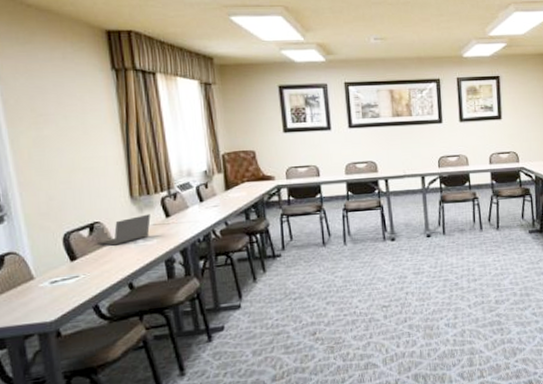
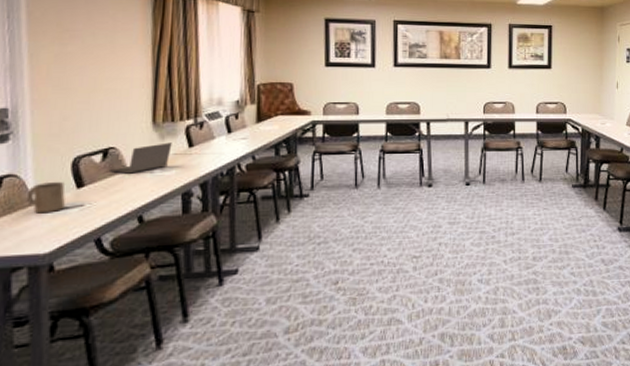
mug: none [28,256,64,286] -> present [27,182,66,214]

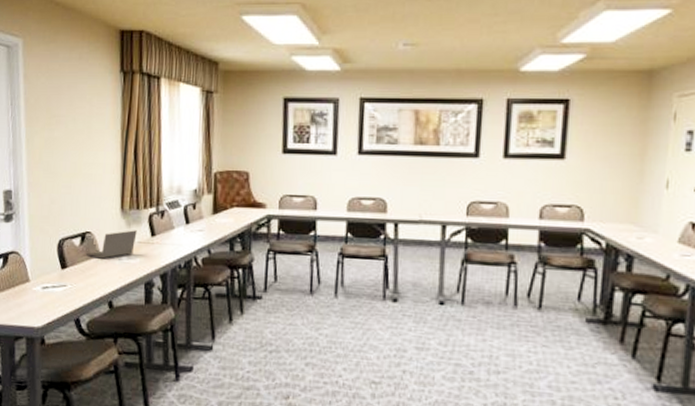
mug: present [27,182,66,214] -> none [26,261,54,290]

